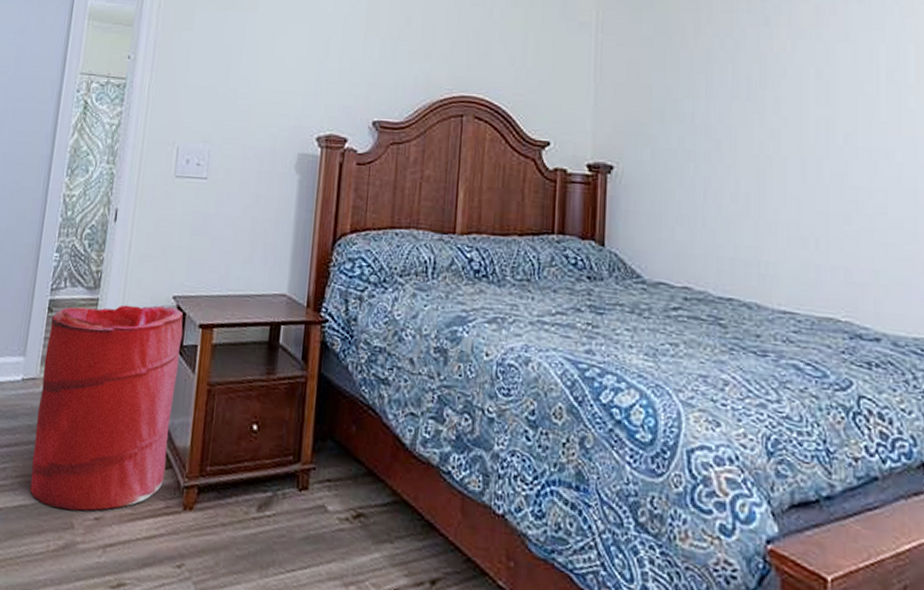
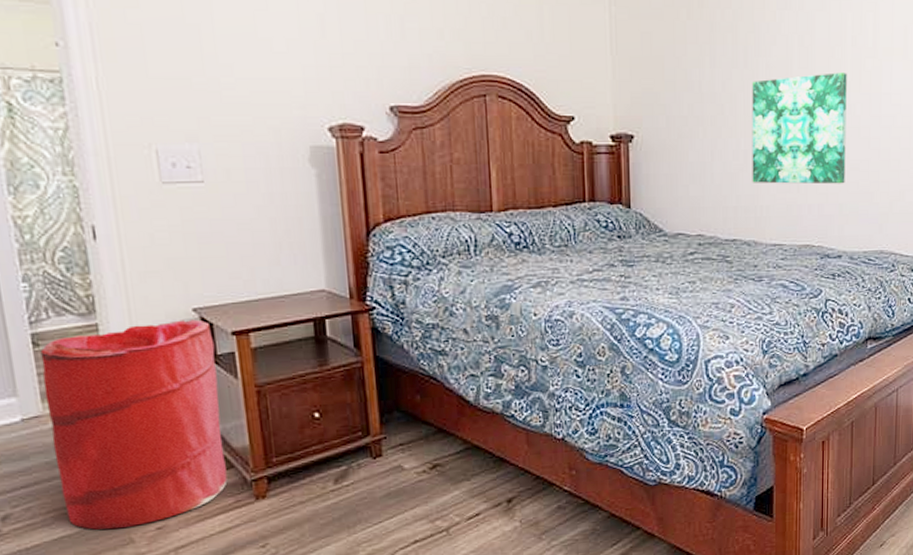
wall art: none [754,110,883,246] -> present [752,72,847,184]

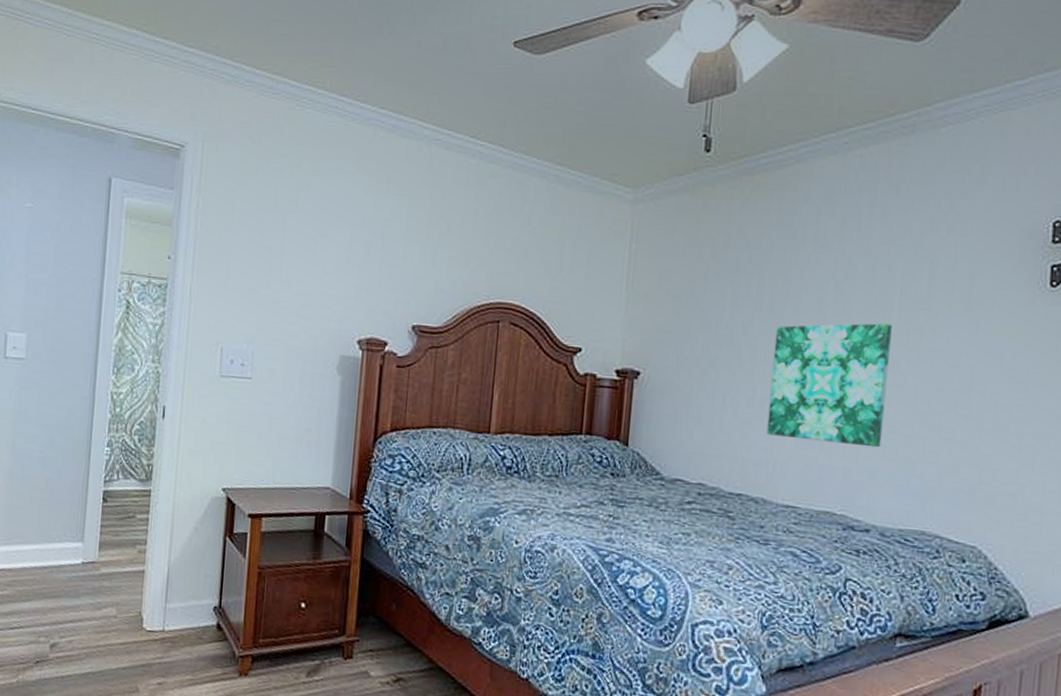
laundry hamper: present [40,319,228,530] -> none [96,496,234,677]

